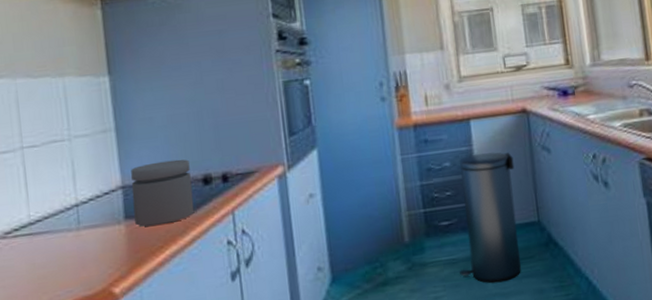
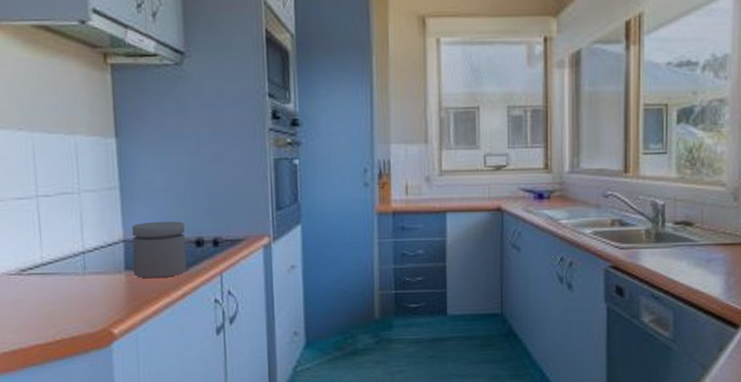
pedal bin: present [460,152,521,283] -> none [423,245,484,365]

